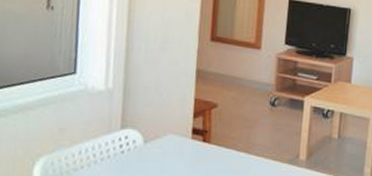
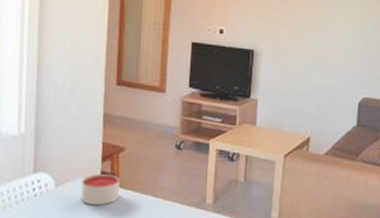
candle: none [170,130,212,163] -> present [80,174,120,206]

